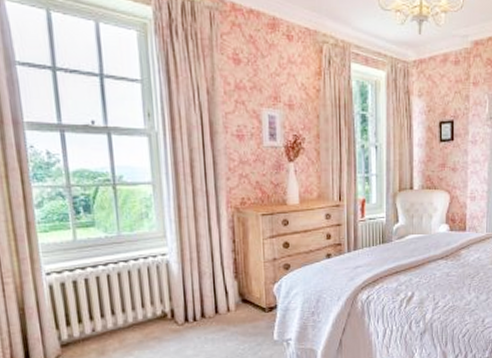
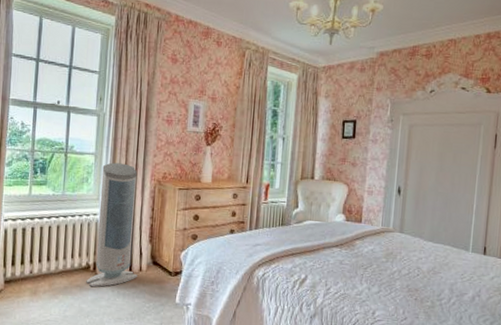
air purifier: none [164,191,226,336] -> present [86,162,138,287]

